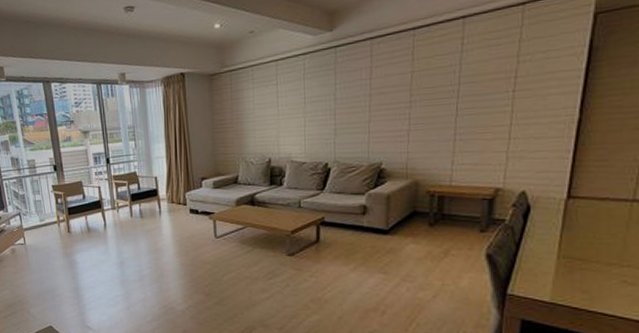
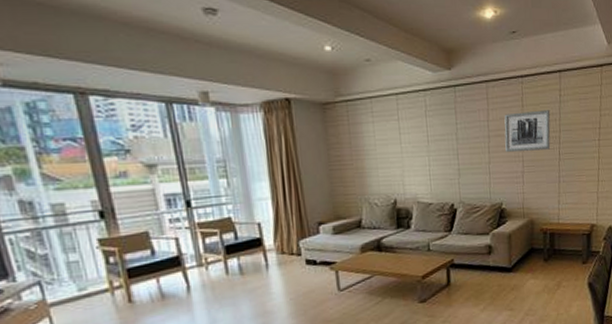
wall art: none [389,61,448,111] -> present [504,110,551,153]

